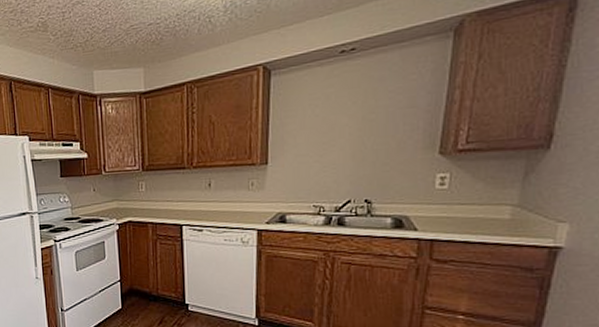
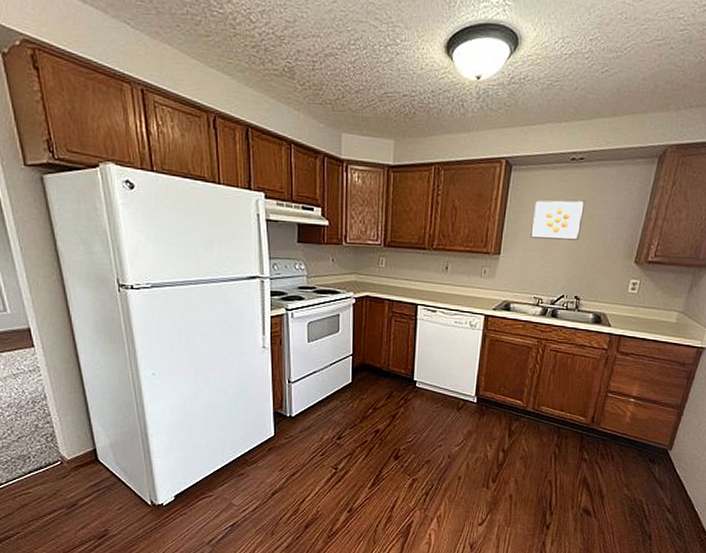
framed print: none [300,93,365,142] -> present [529,199,586,240]

